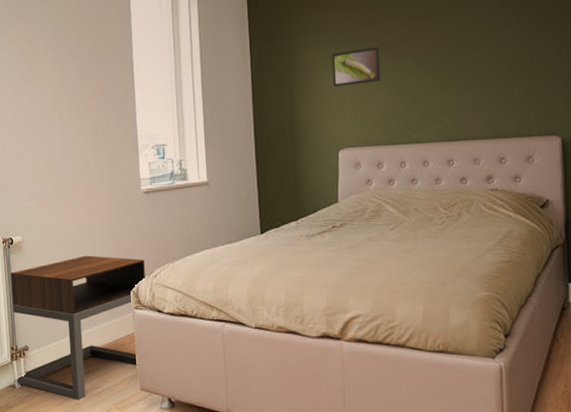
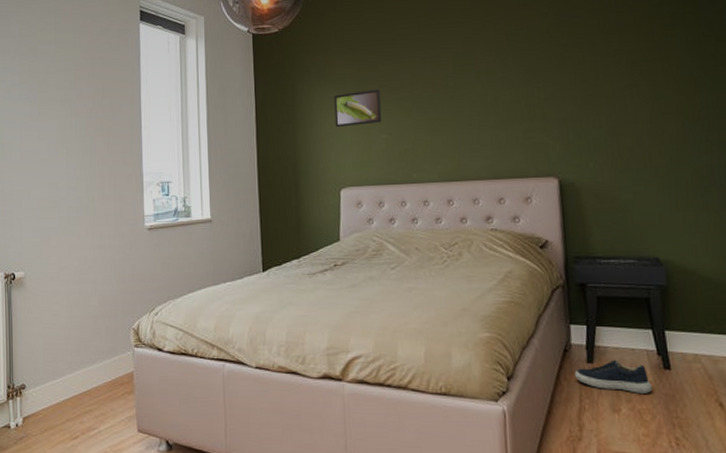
nightstand: present [10,255,145,400] -> none [11,291,146,442]

